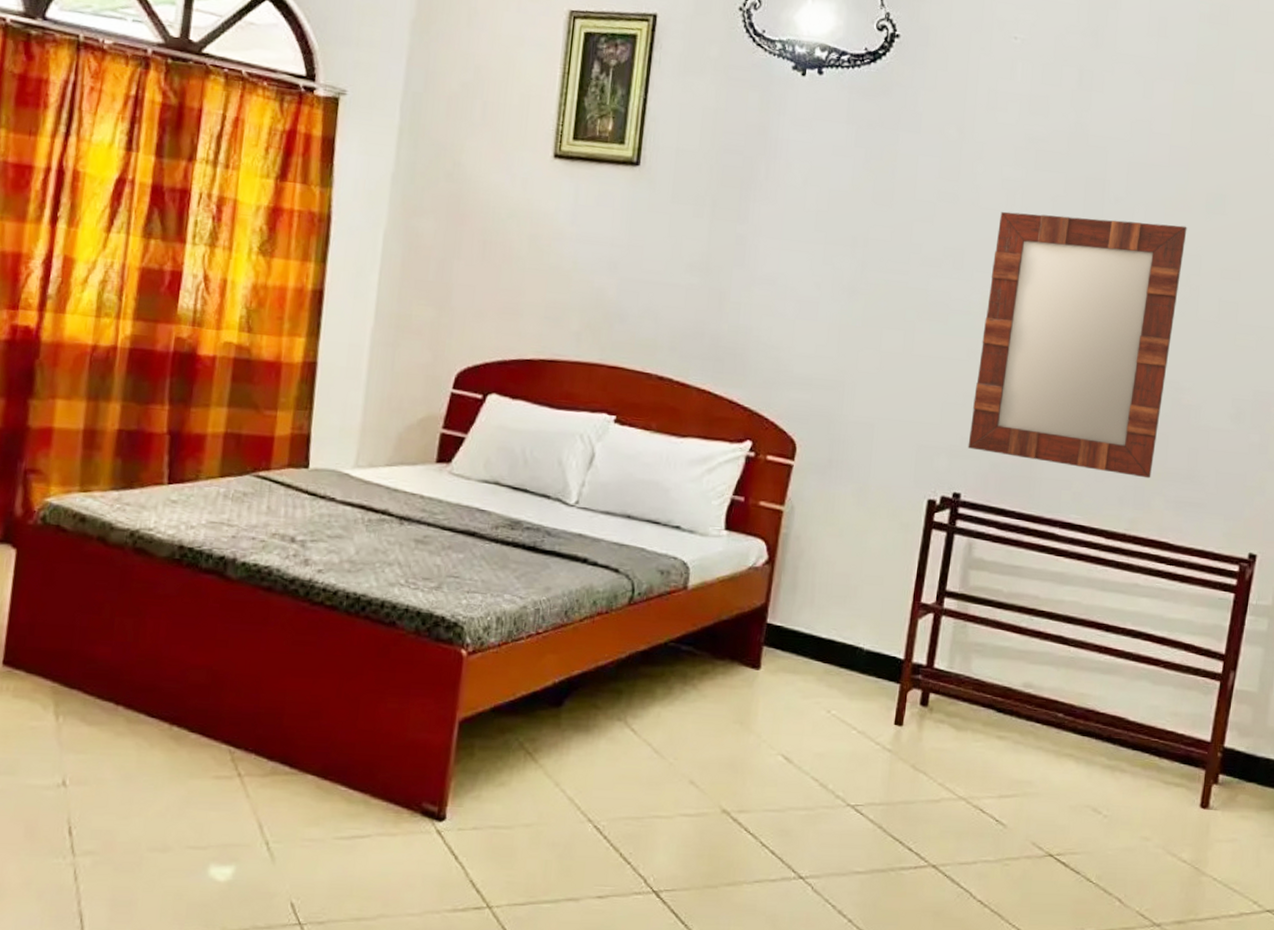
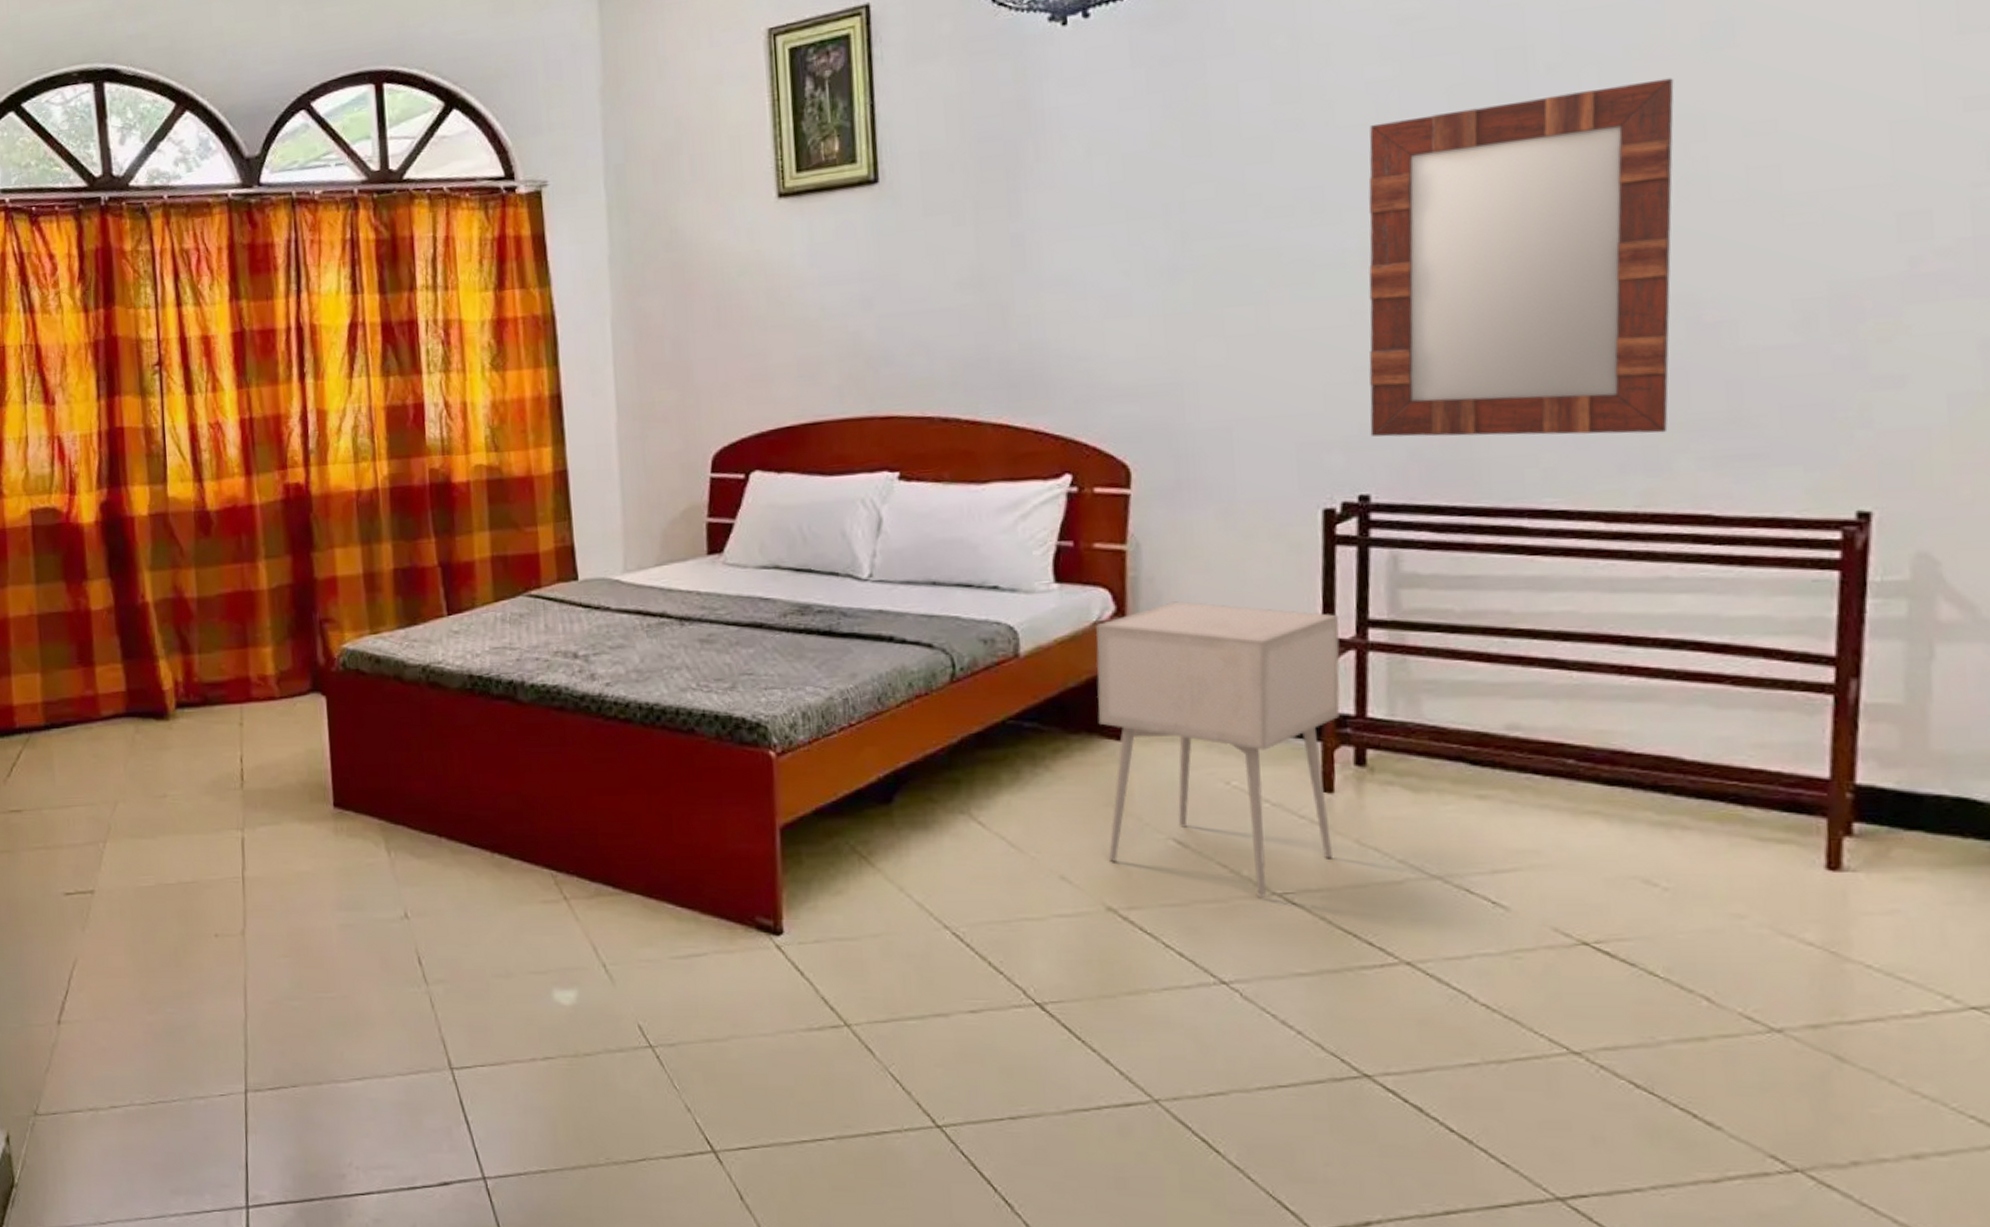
nightstand: none [731,558,927,808] -> present [1095,601,1340,897]

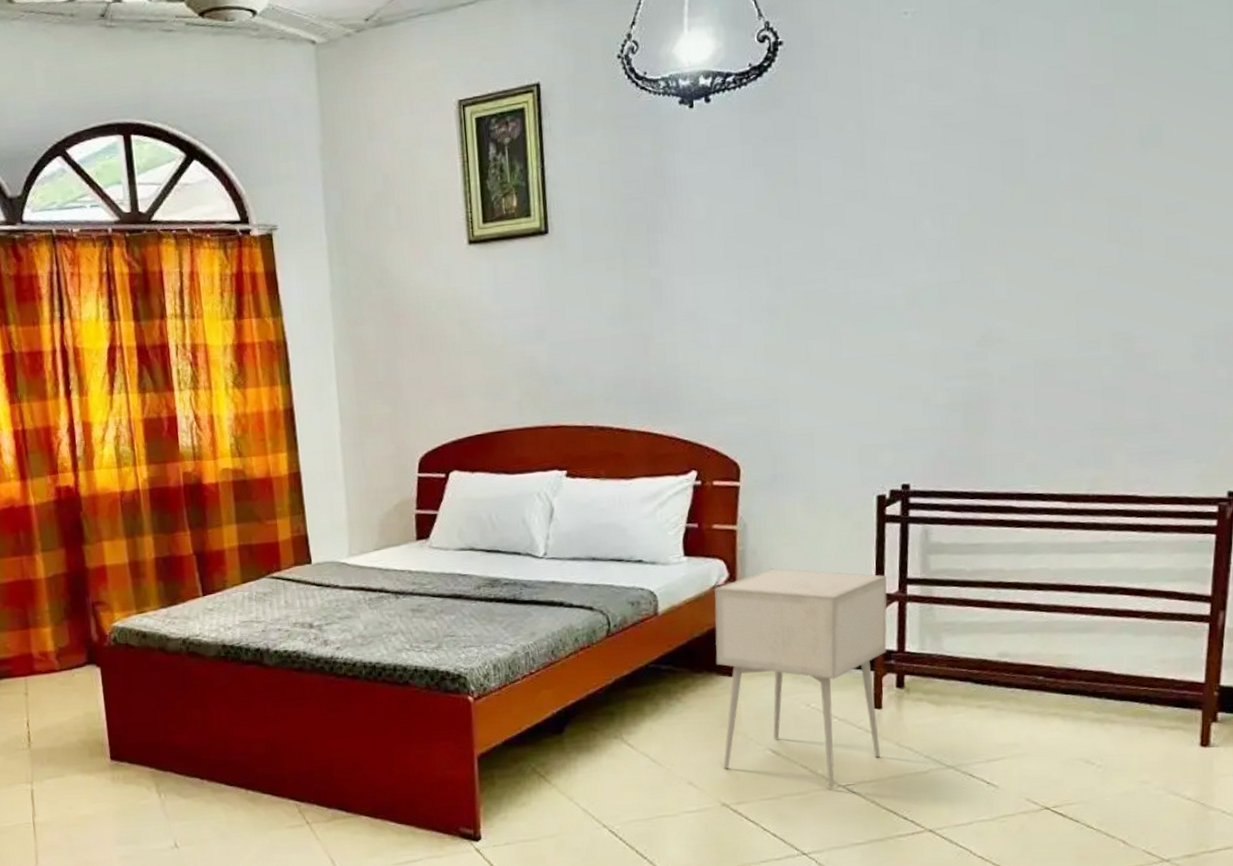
home mirror: present [1368,78,1674,437] -> none [910,168,1121,440]

